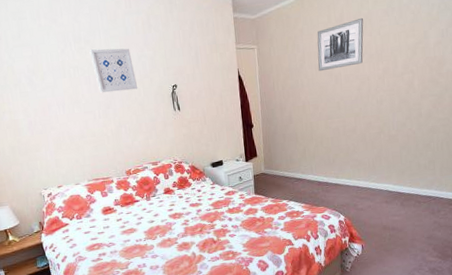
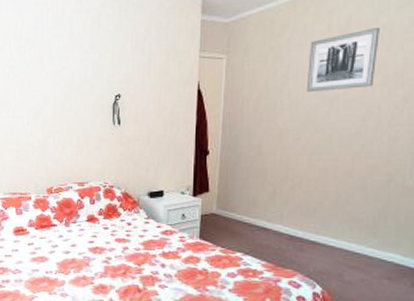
wall art: present [89,48,138,93] -> none [28,48,76,97]

